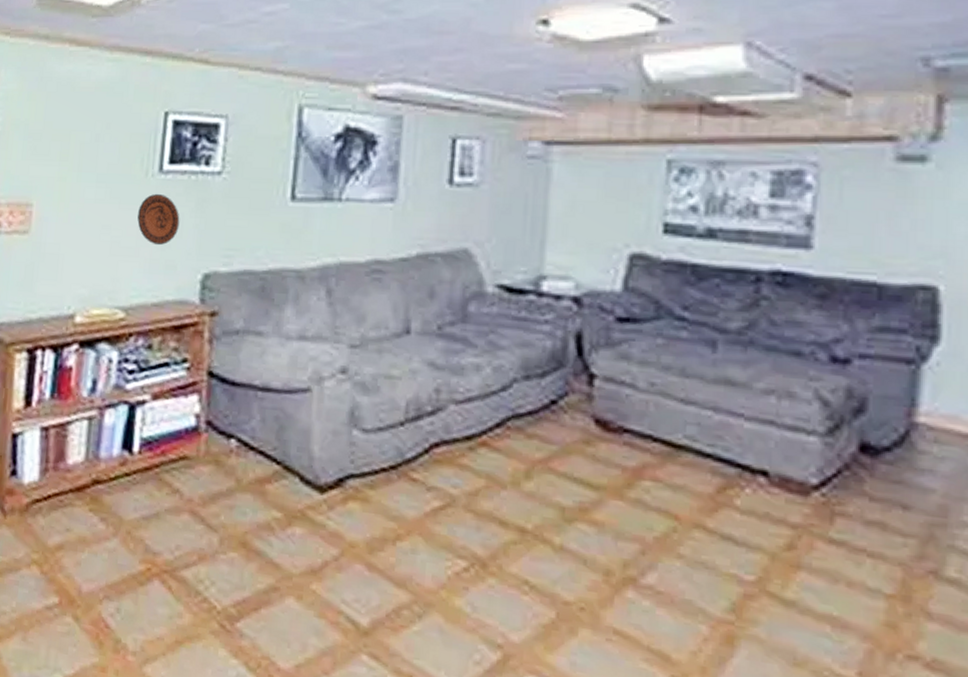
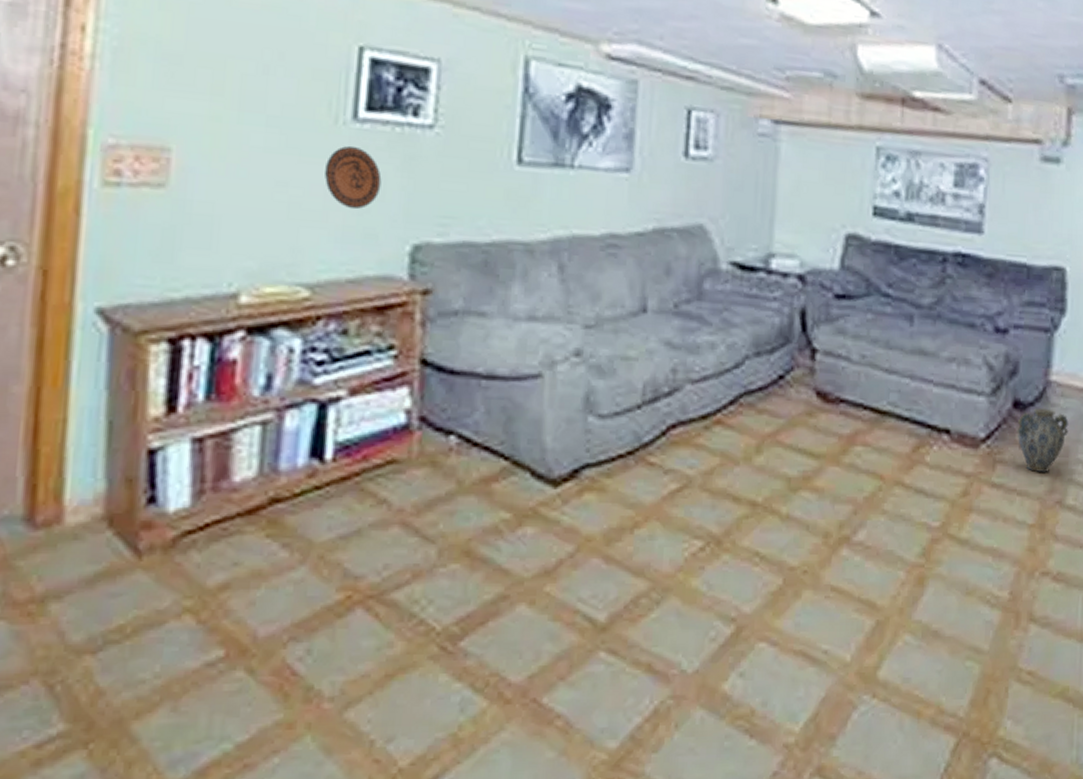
ceramic jug: none [865,454,947,534] -> present [1017,408,1069,473]

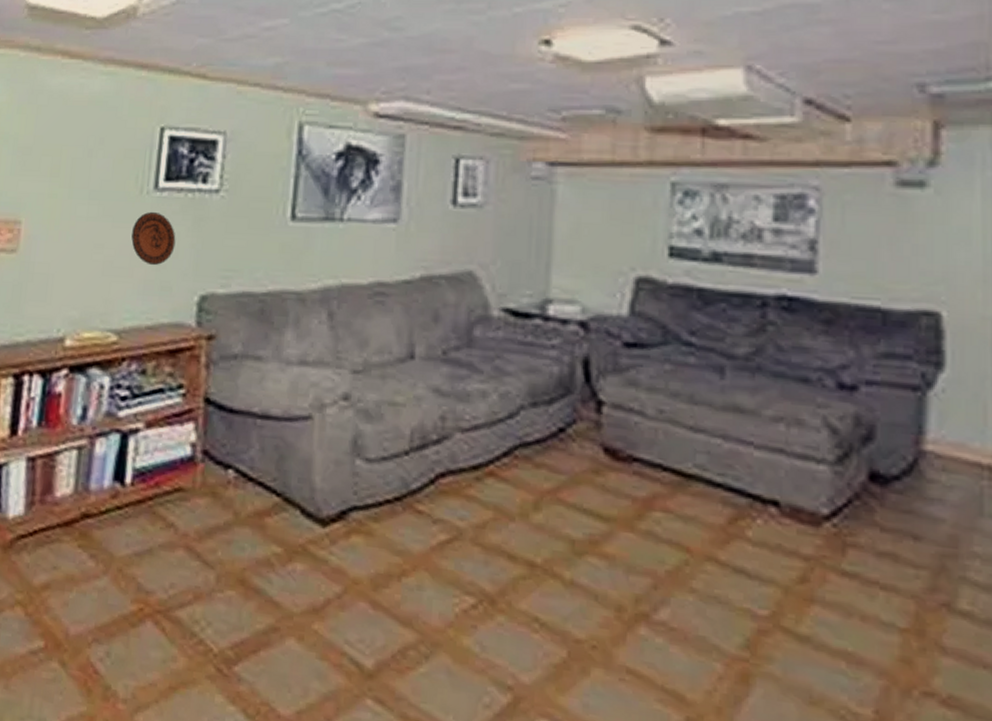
ceramic jug: present [1017,408,1069,473] -> none [876,483,956,565]

